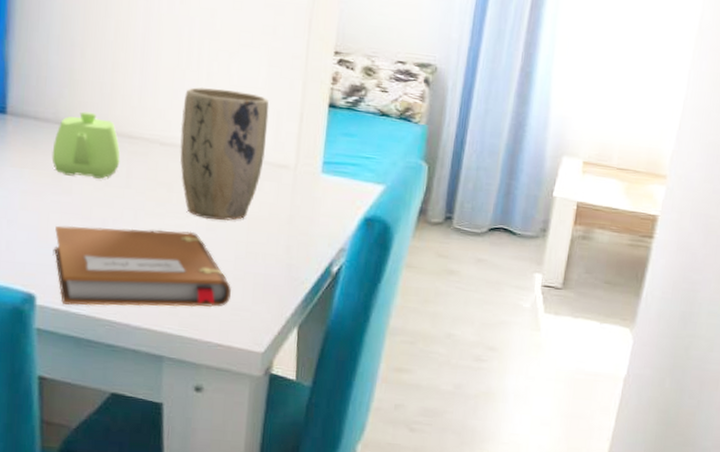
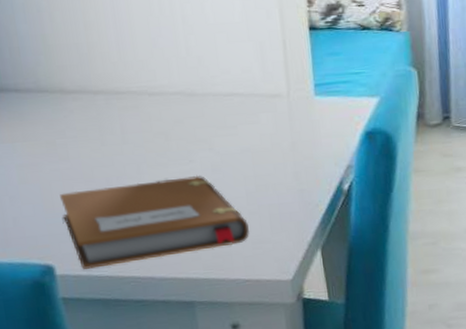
teapot: present [51,111,121,179] -> none [40,75,112,142]
plant pot: present [180,86,269,221] -> none [163,28,256,161]

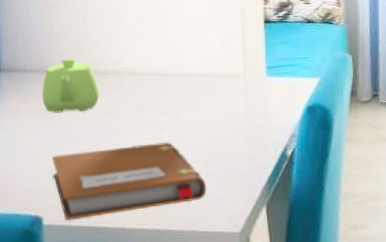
teapot: none [40,75,112,142] -> present [42,58,100,113]

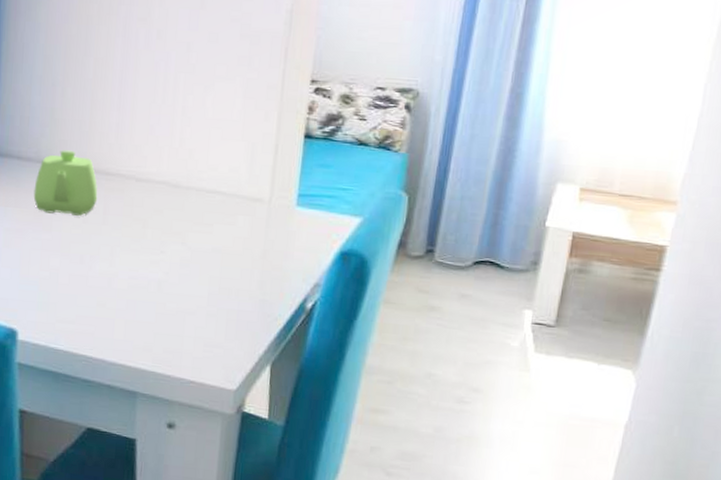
notebook: present [52,141,206,220] -> none [35,262,204,344]

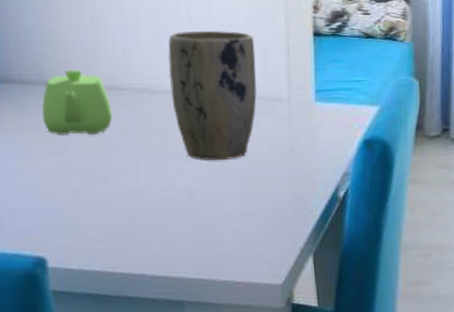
plant pot: none [155,121,244,256] -> present [168,30,257,161]

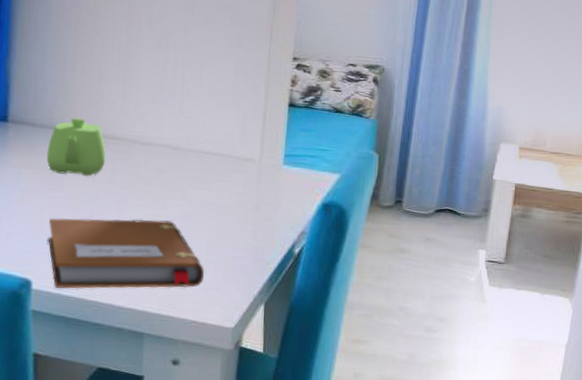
notebook: none [56,175,242,263] -> present [48,218,204,289]
plant pot: present [168,30,257,161] -> none [158,92,236,210]

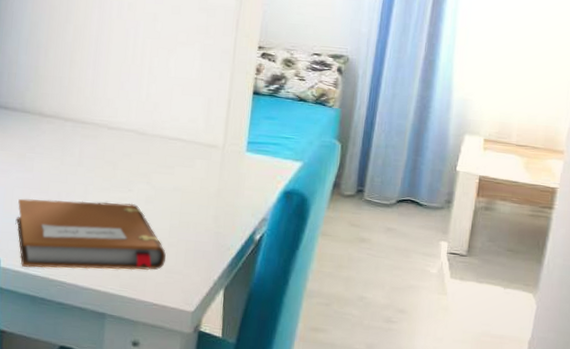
teapot: present [46,117,106,176] -> none [17,102,75,159]

